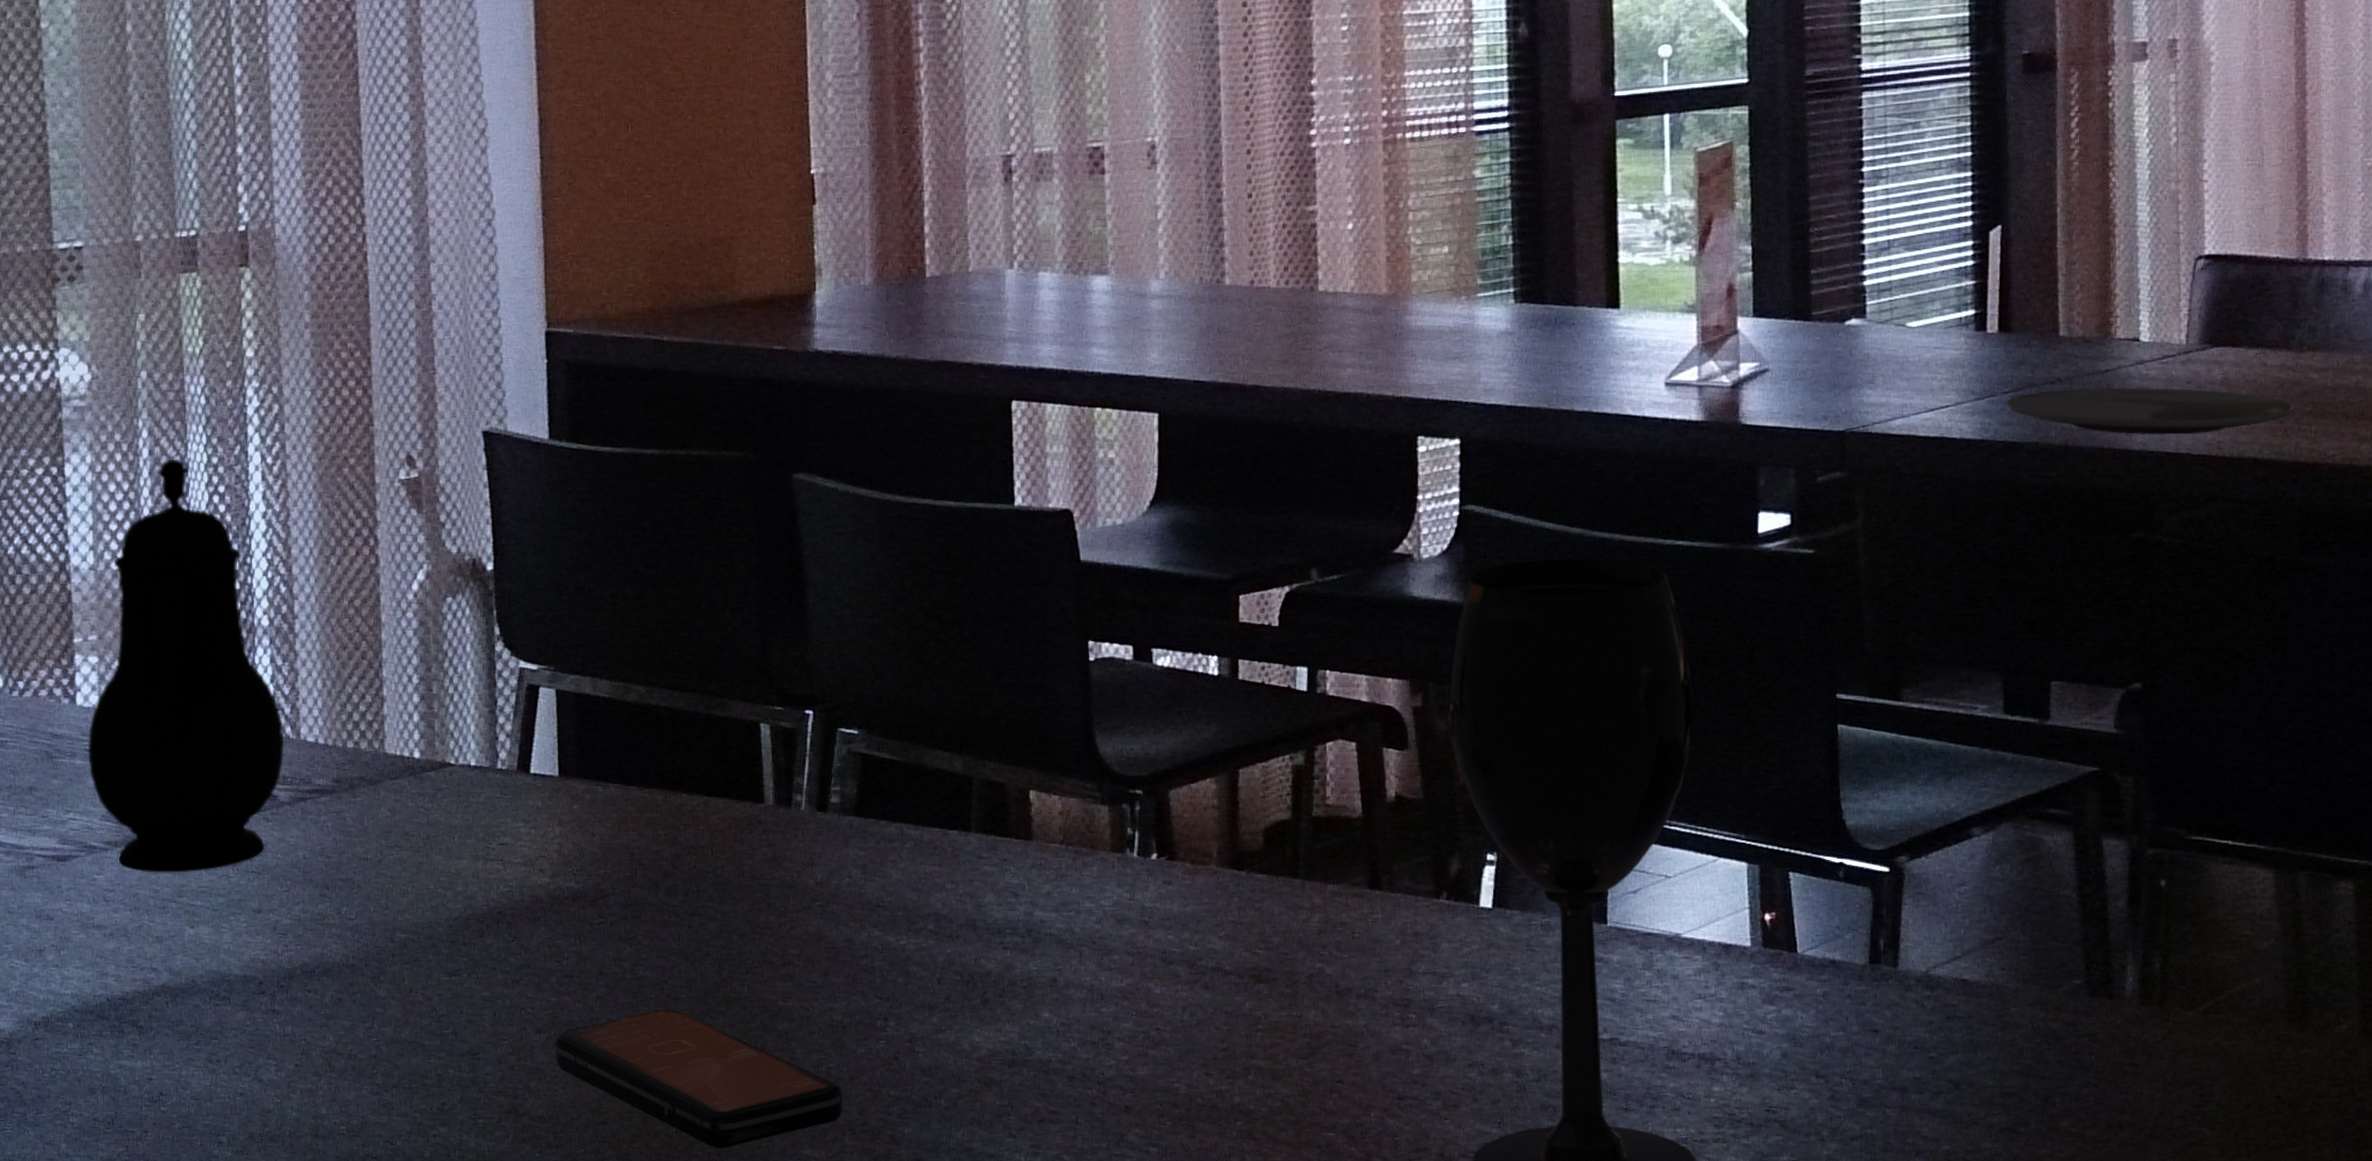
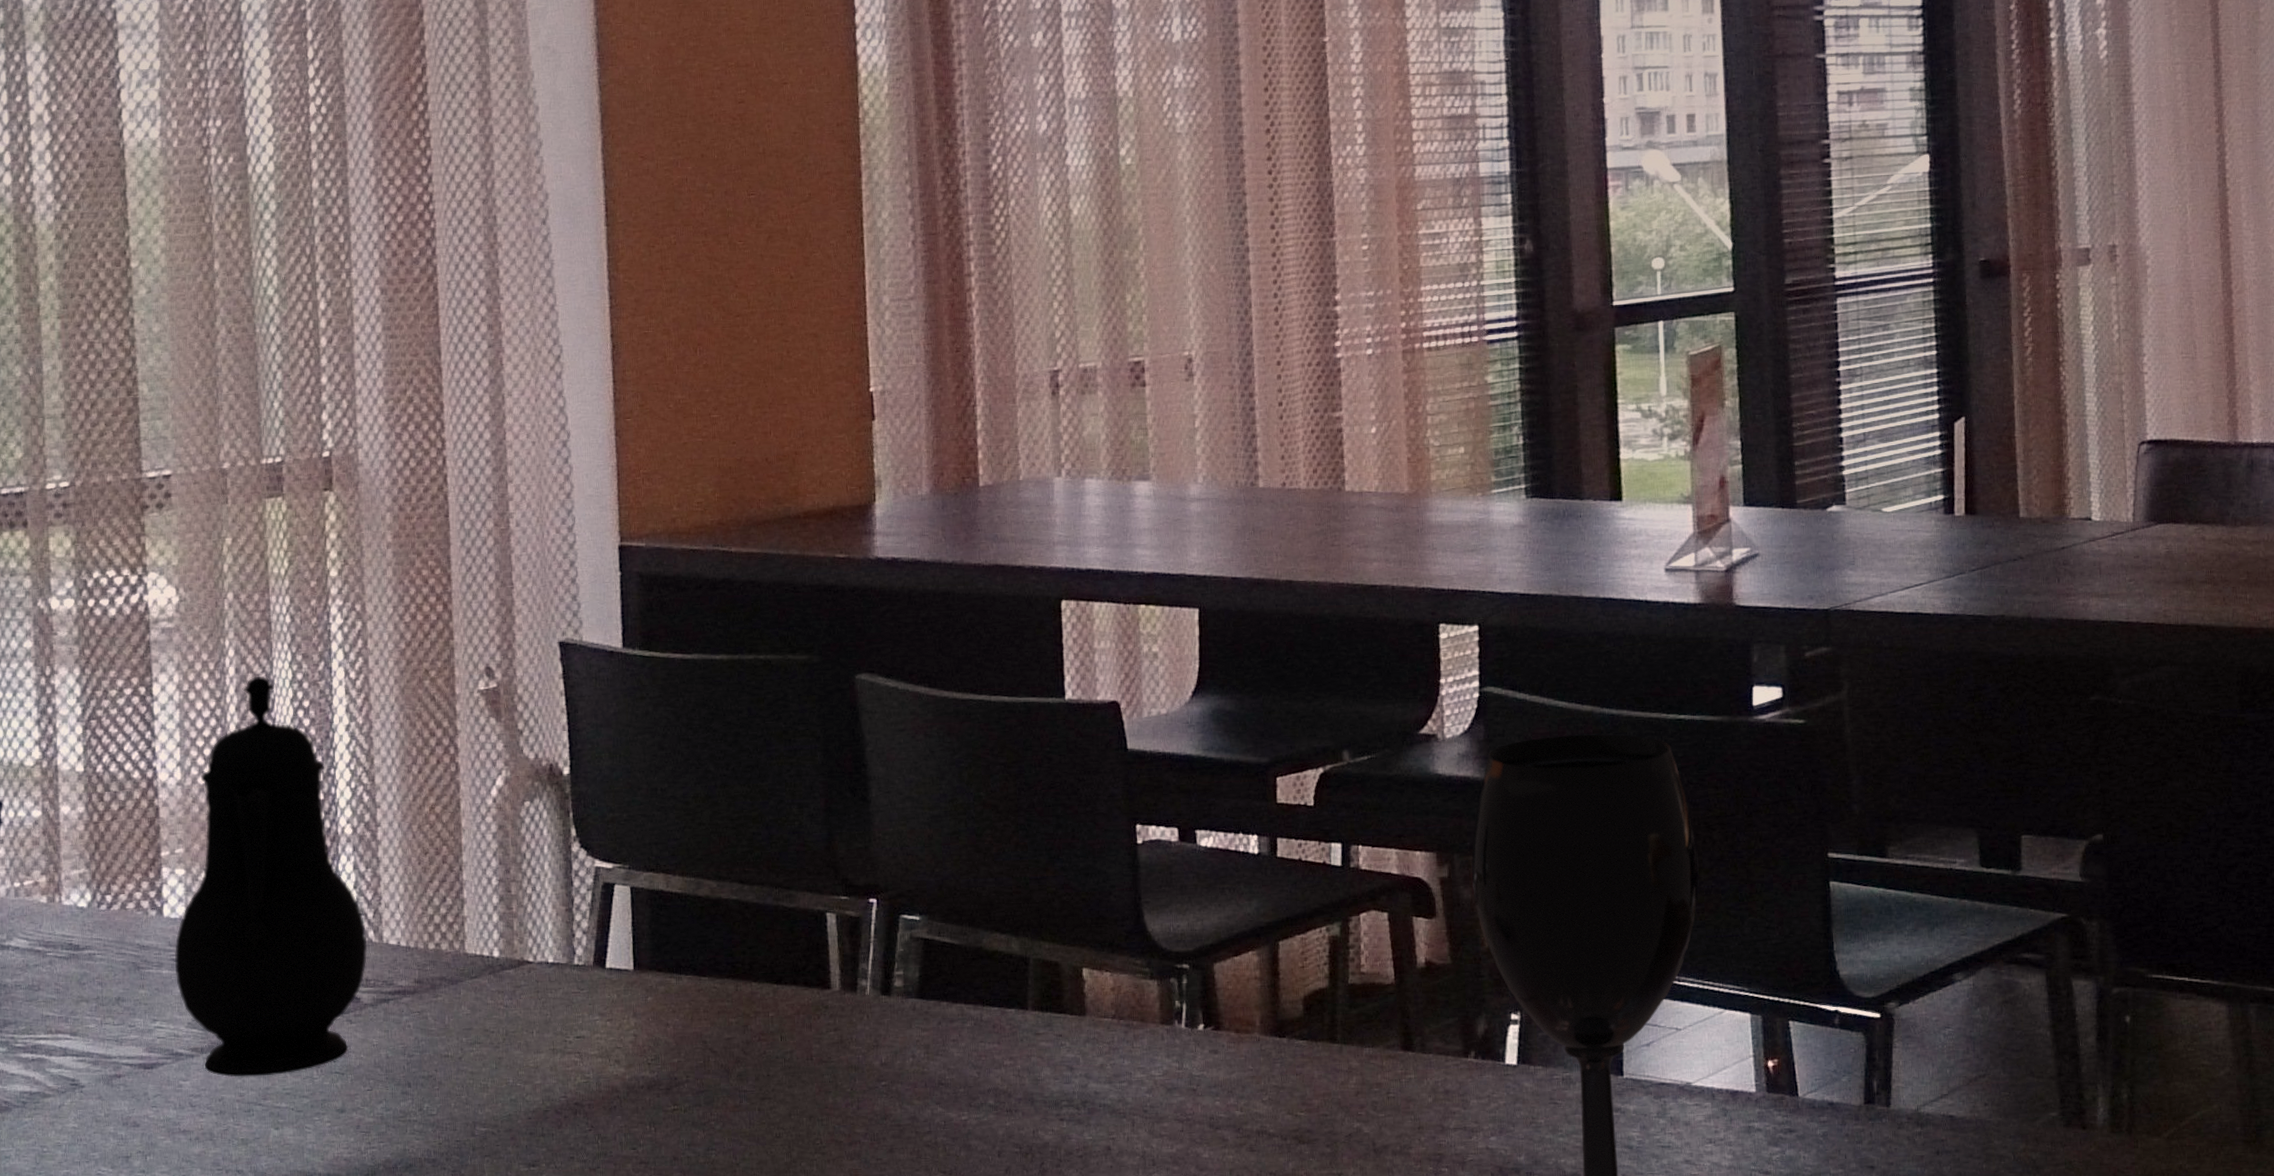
plate: present [2006,388,2293,435] -> none [1974,562,2230,606]

